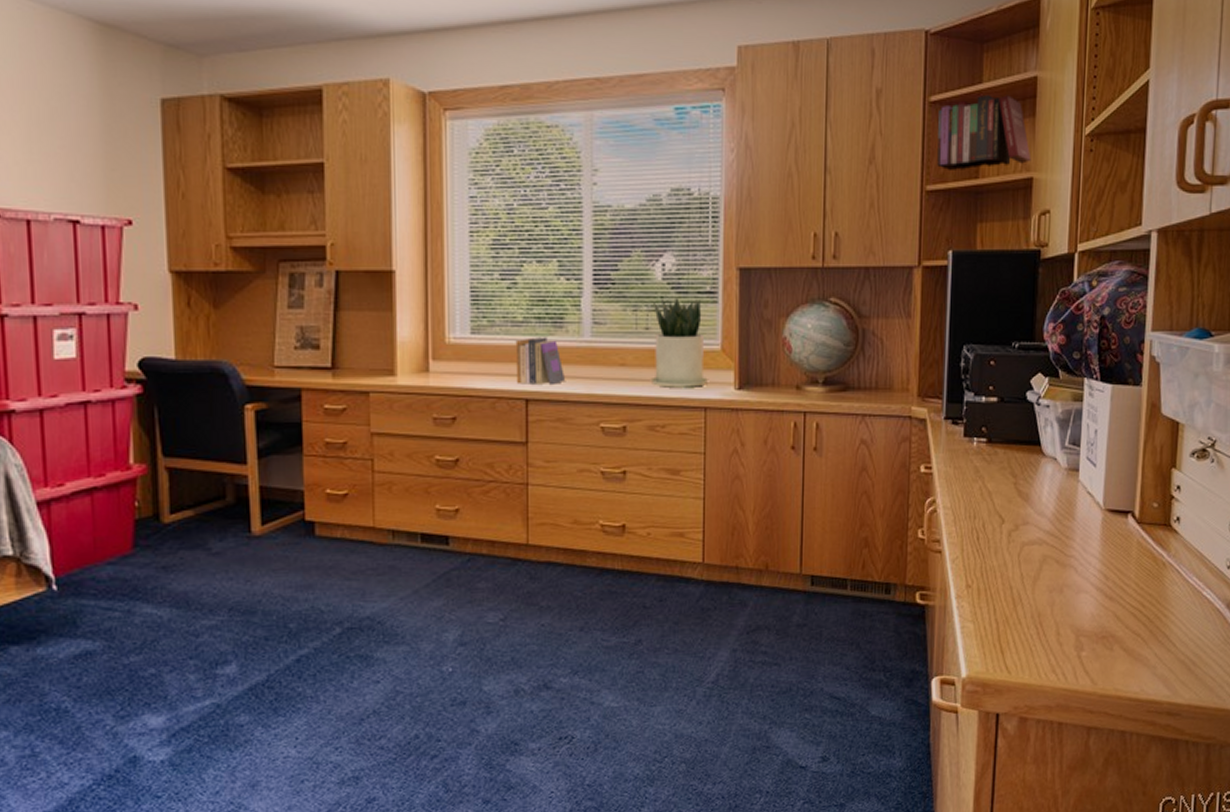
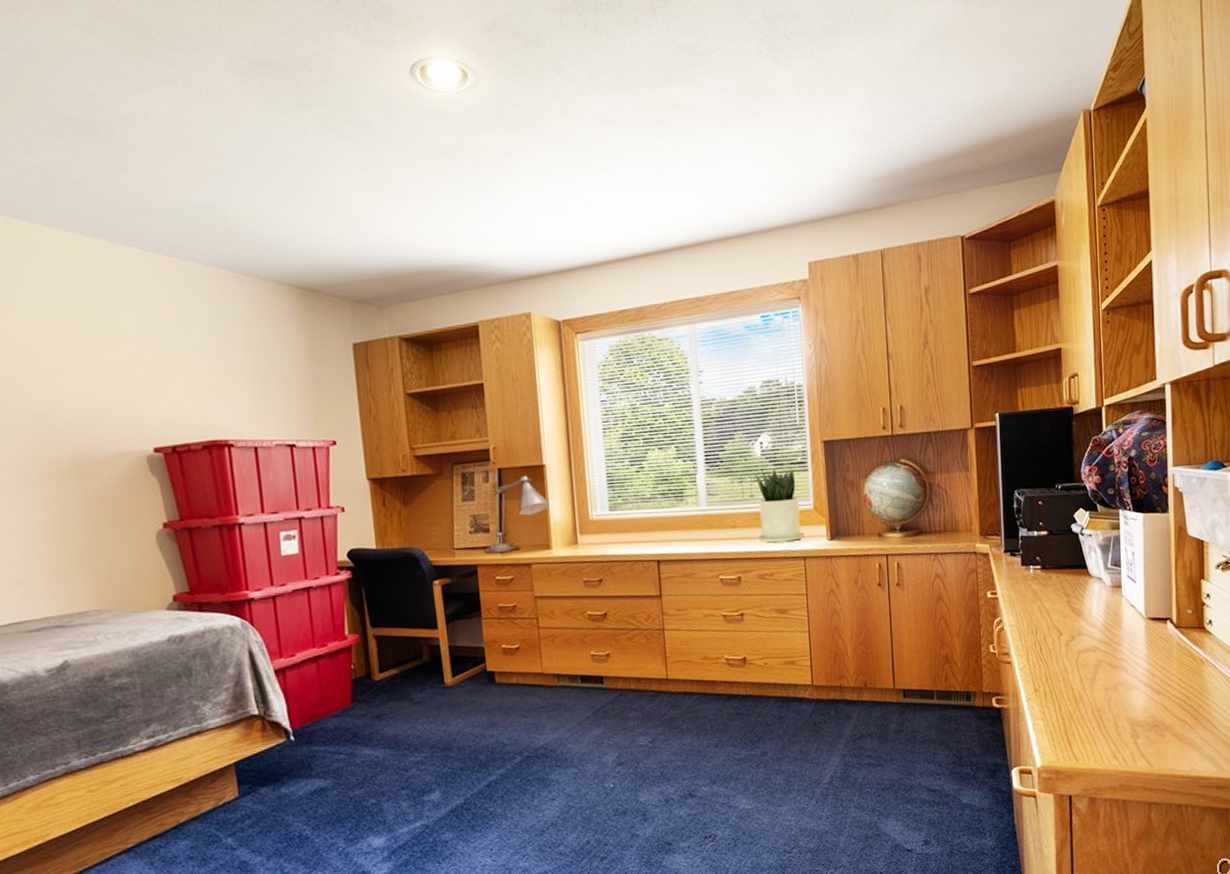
desk lamp: none [311,281,397,375] -> present [484,475,549,553]
books: present [515,337,566,386] -> none [646,509,689,549]
books: present [937,94,1031,172] -> none [978,282,1059,349]

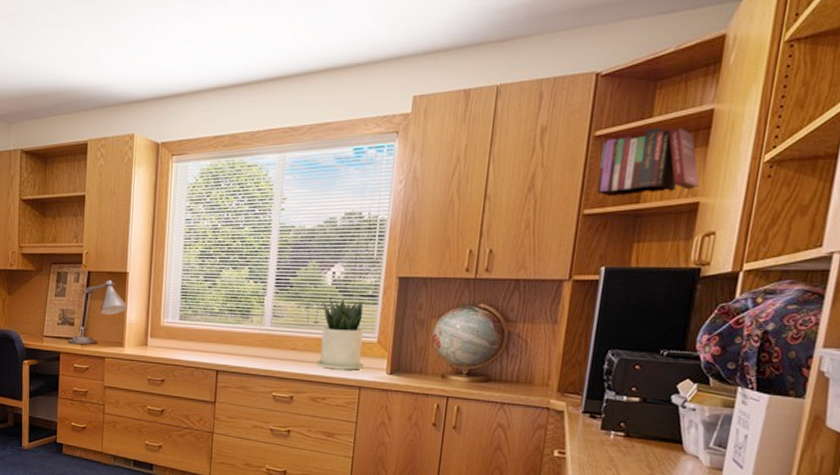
books: none [978,282,1059,349] -> present [597,127,700,197]

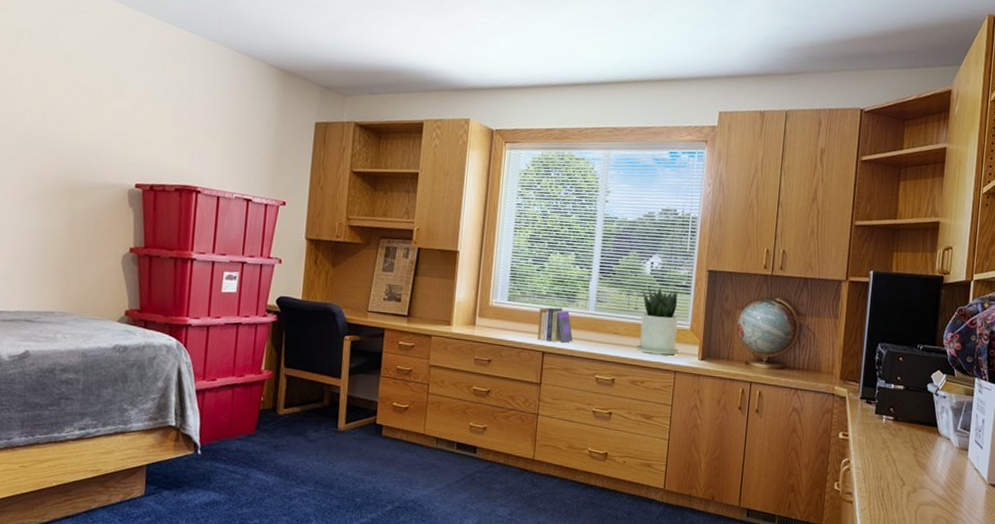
desk lamp: present [67,279,127,344] -> none [393,257,457,322]
books: none [210,324,248,362] -> present [537,307,573,344]
books: present [597,127,700,197] -> none [865,158,939,212]

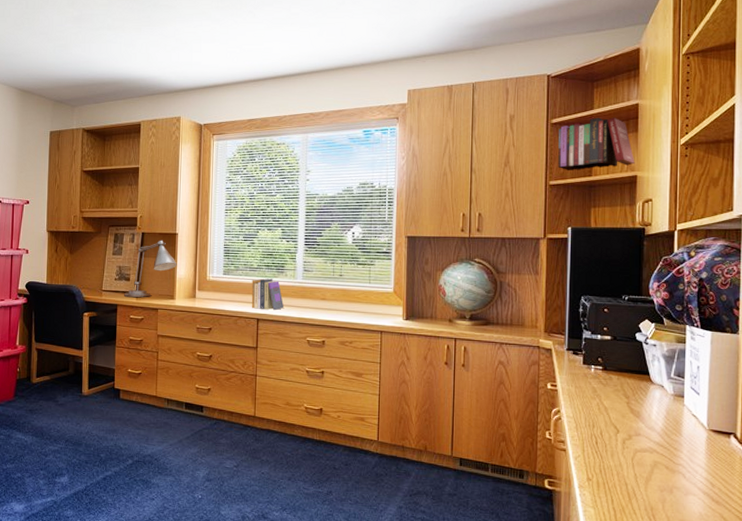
desk lamp: none [393,257,457,322] -> present [124,240,177,297]
planter: present [635,287,680,355] -> none [342,255,384,317]
books: none [865,158,939,212] -> present [558,117,635,171]

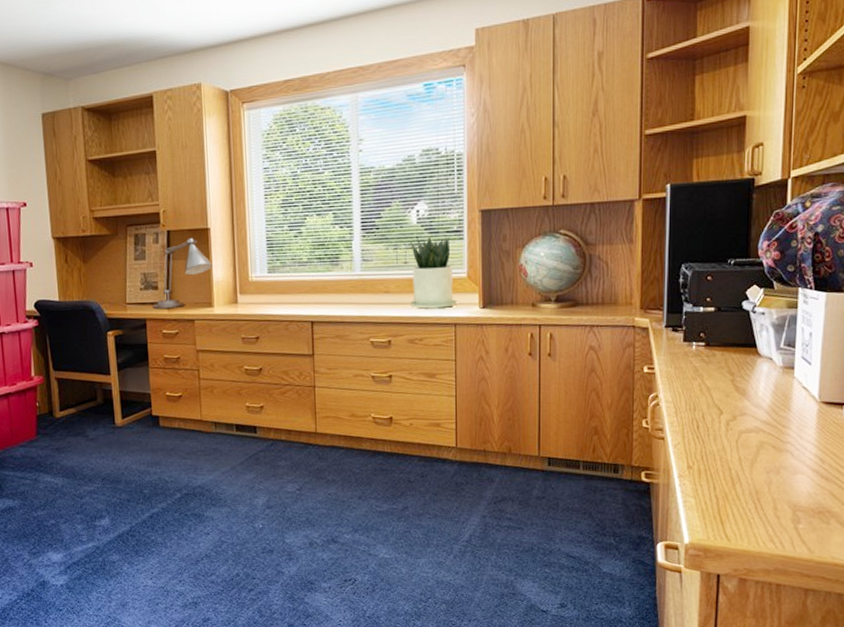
books: present [251,278,285,311] -> none [302,273,342,311]
planter: none [342,255,384,317] -> present [409,236,458,309]
books: present [558,117,635,171] -> none [655,45,745,117]

